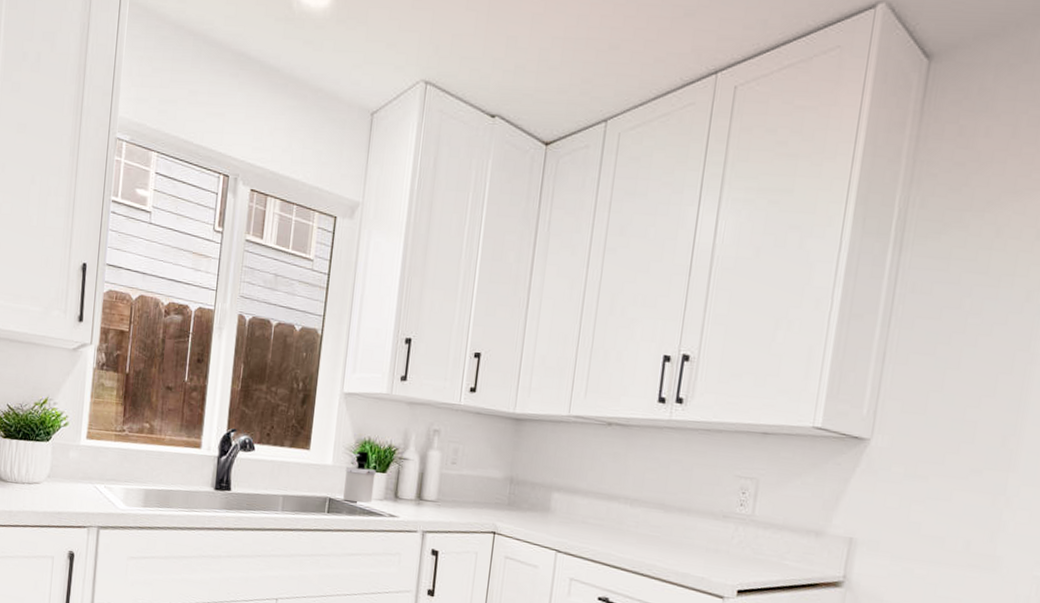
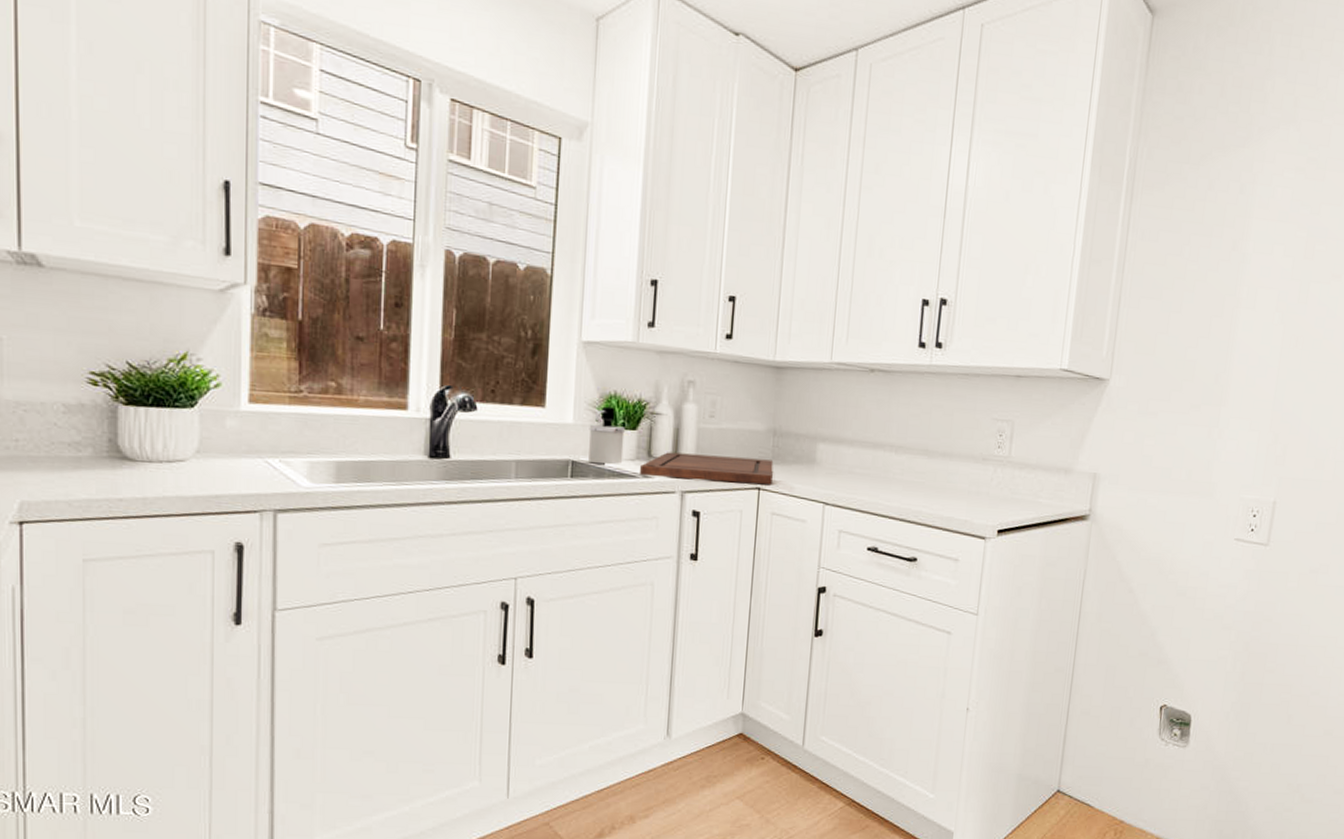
cutting board: none [387,494,509,530] -> present [640,452,774,485]

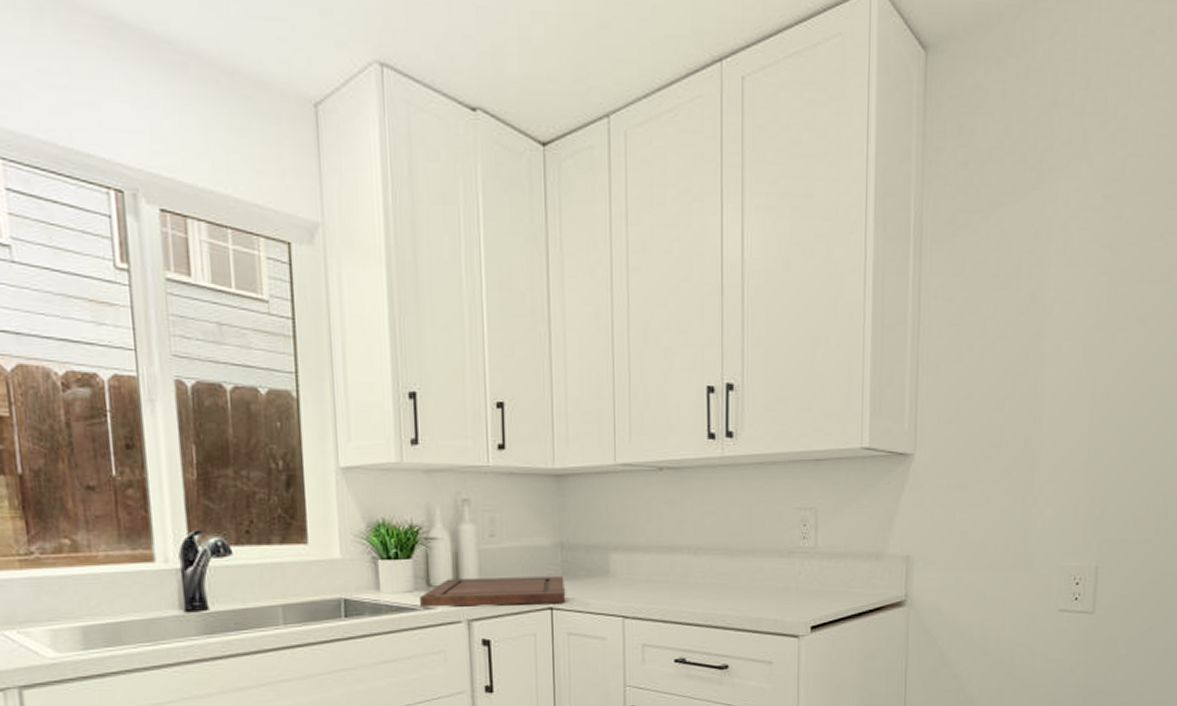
soap dispenser: present [588,406,625,465] -> none [358,536,400,600]

